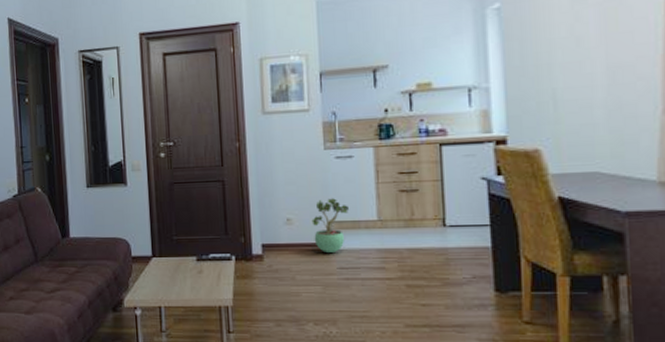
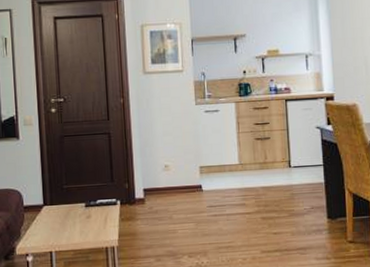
potted plant: present [311,198,350,254] -> none [186,146,217,195]

